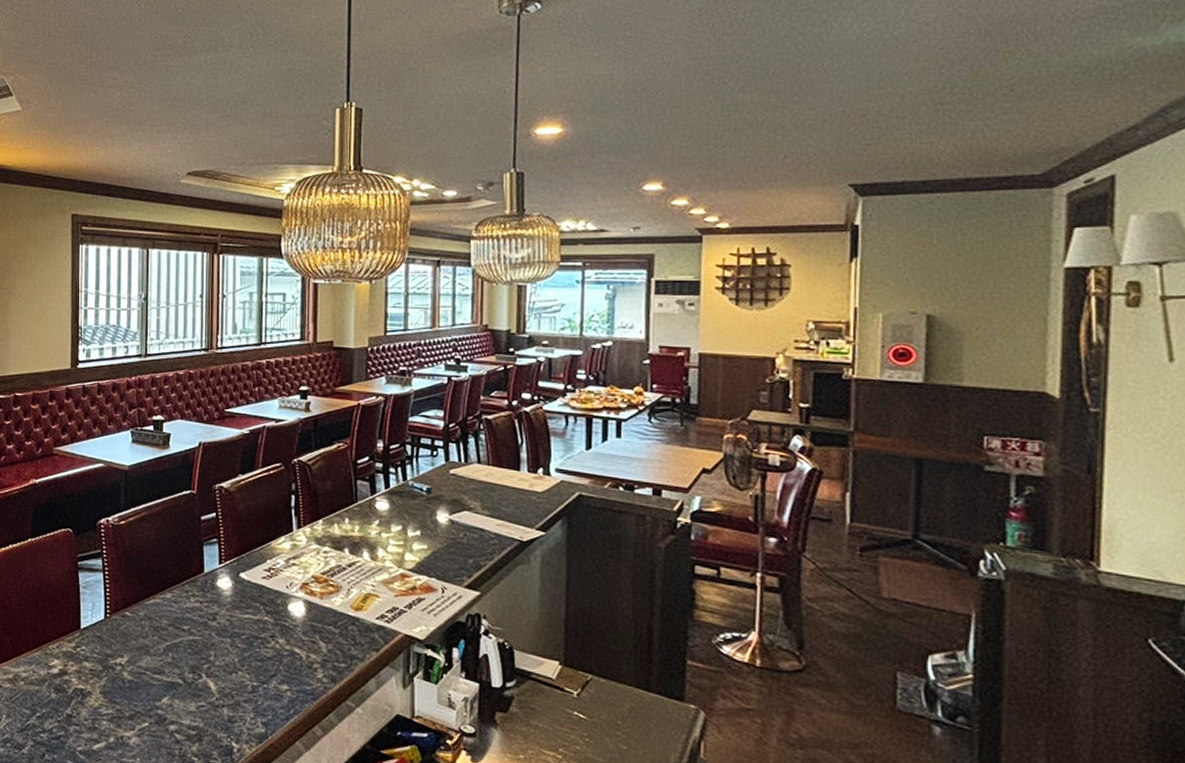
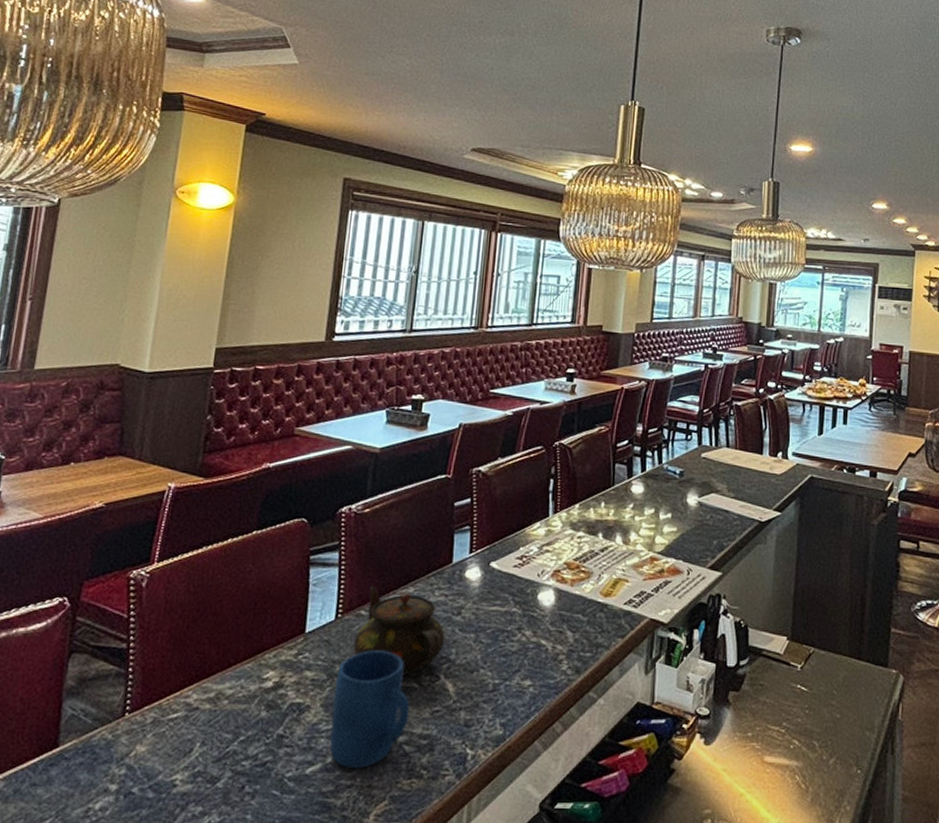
mug: none [110,647,178,750] -> present [329,650,410,769]
teapot: none [122,590,204,672] -> present [353,586,446,676]

